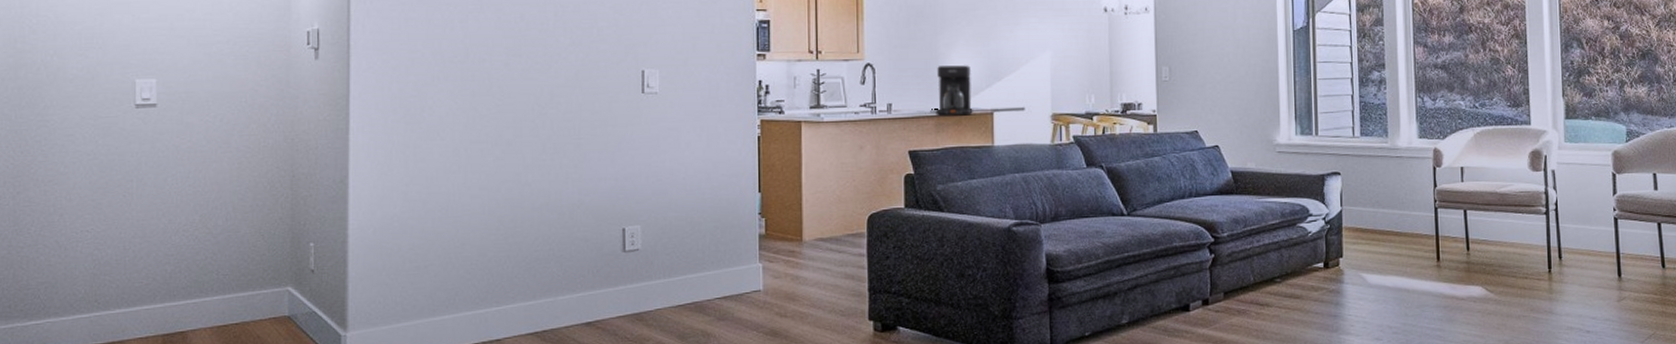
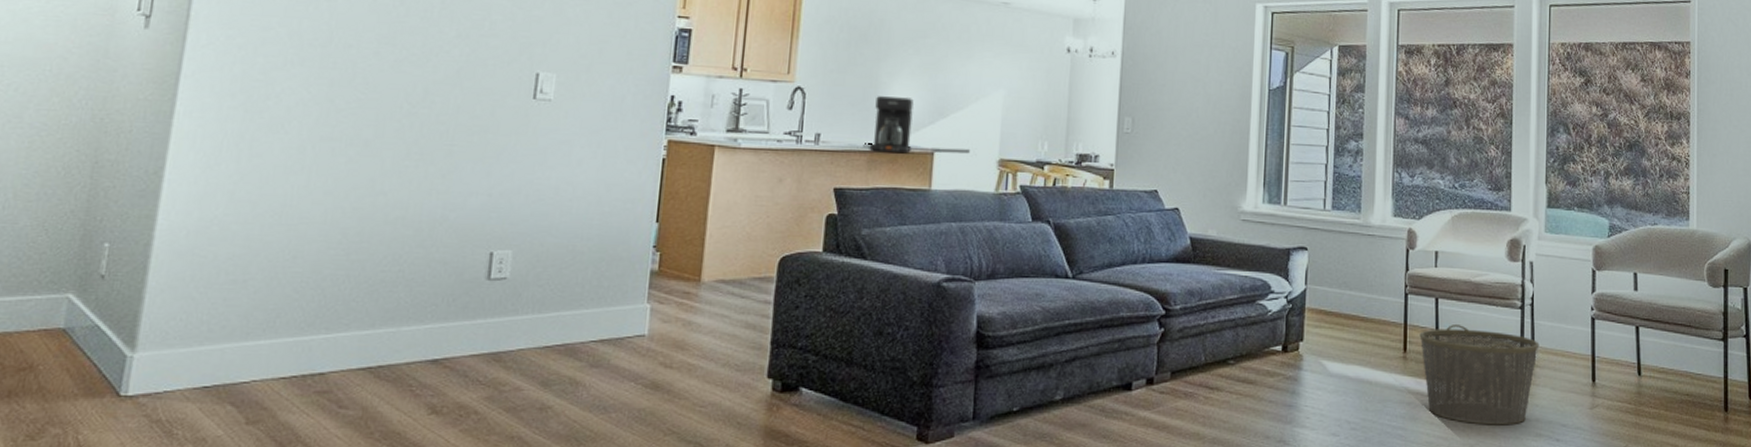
basket: none [1451,232,1566,322] -> present [1419,323,1540,425]

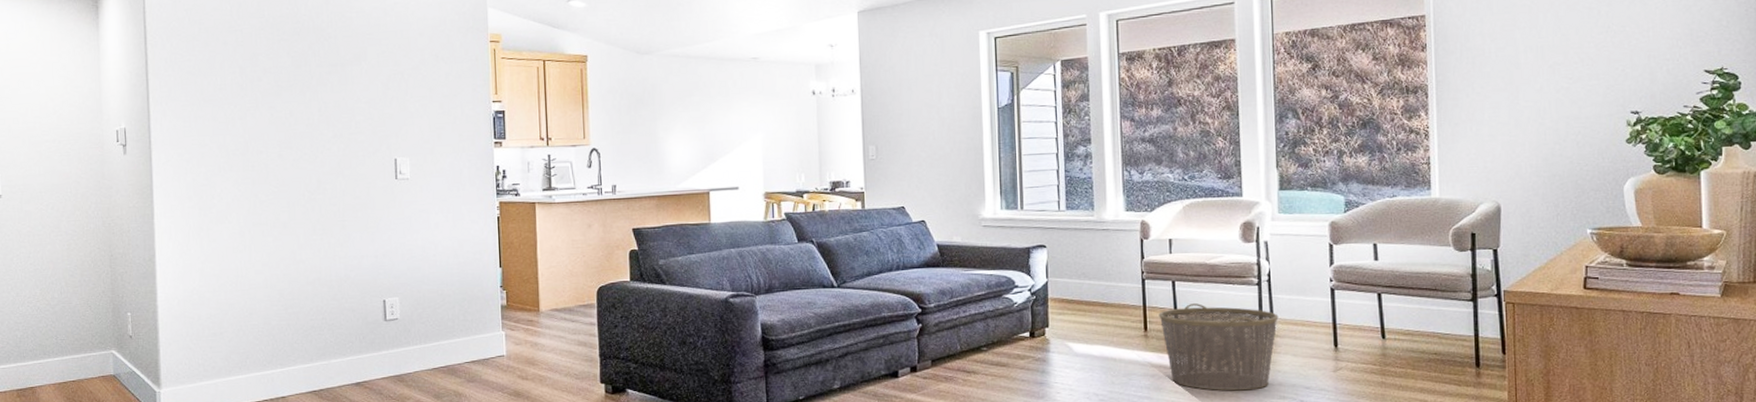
coffee maker: present [869,96,914,154] -> none [656,148,690,195]

